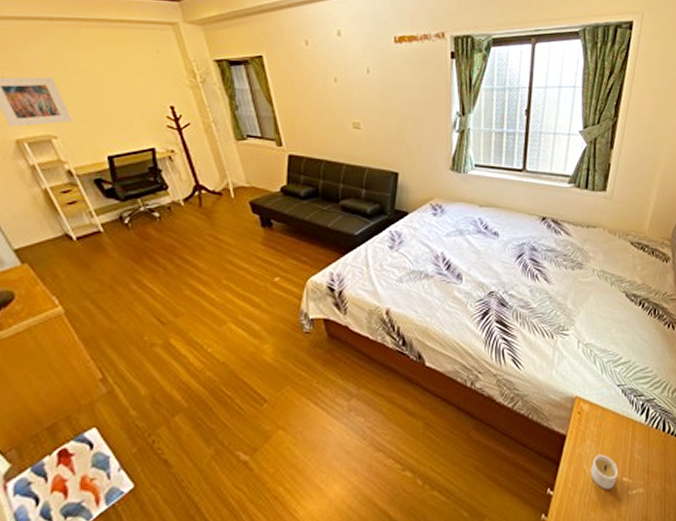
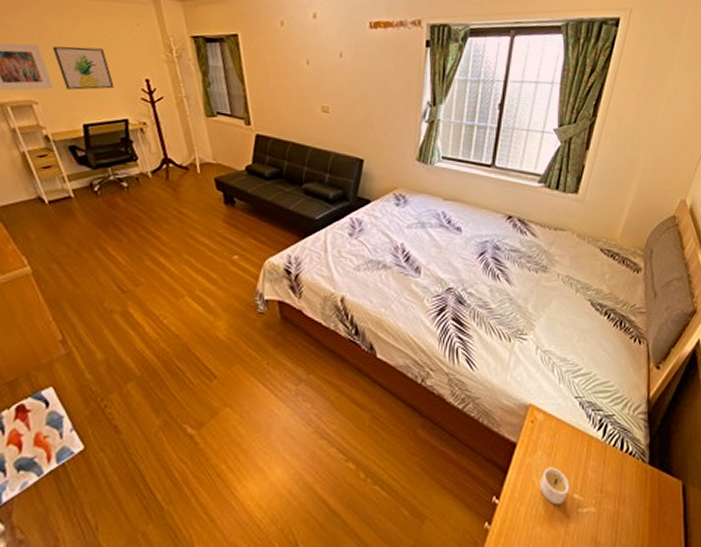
wall art: none [68,77,137,122] -> present [52,46,114,90]

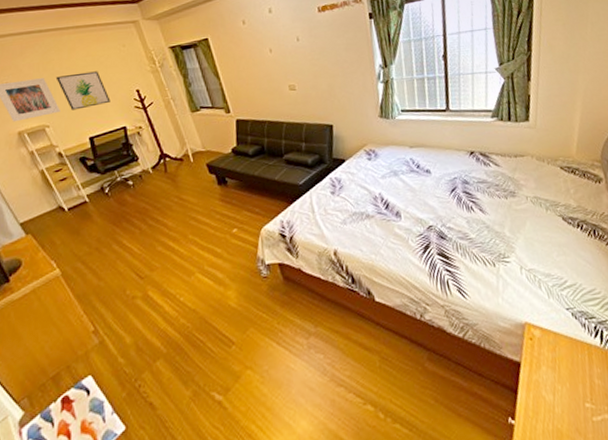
candle: present [540,467,570,505] -> none [550,380,581,417]

